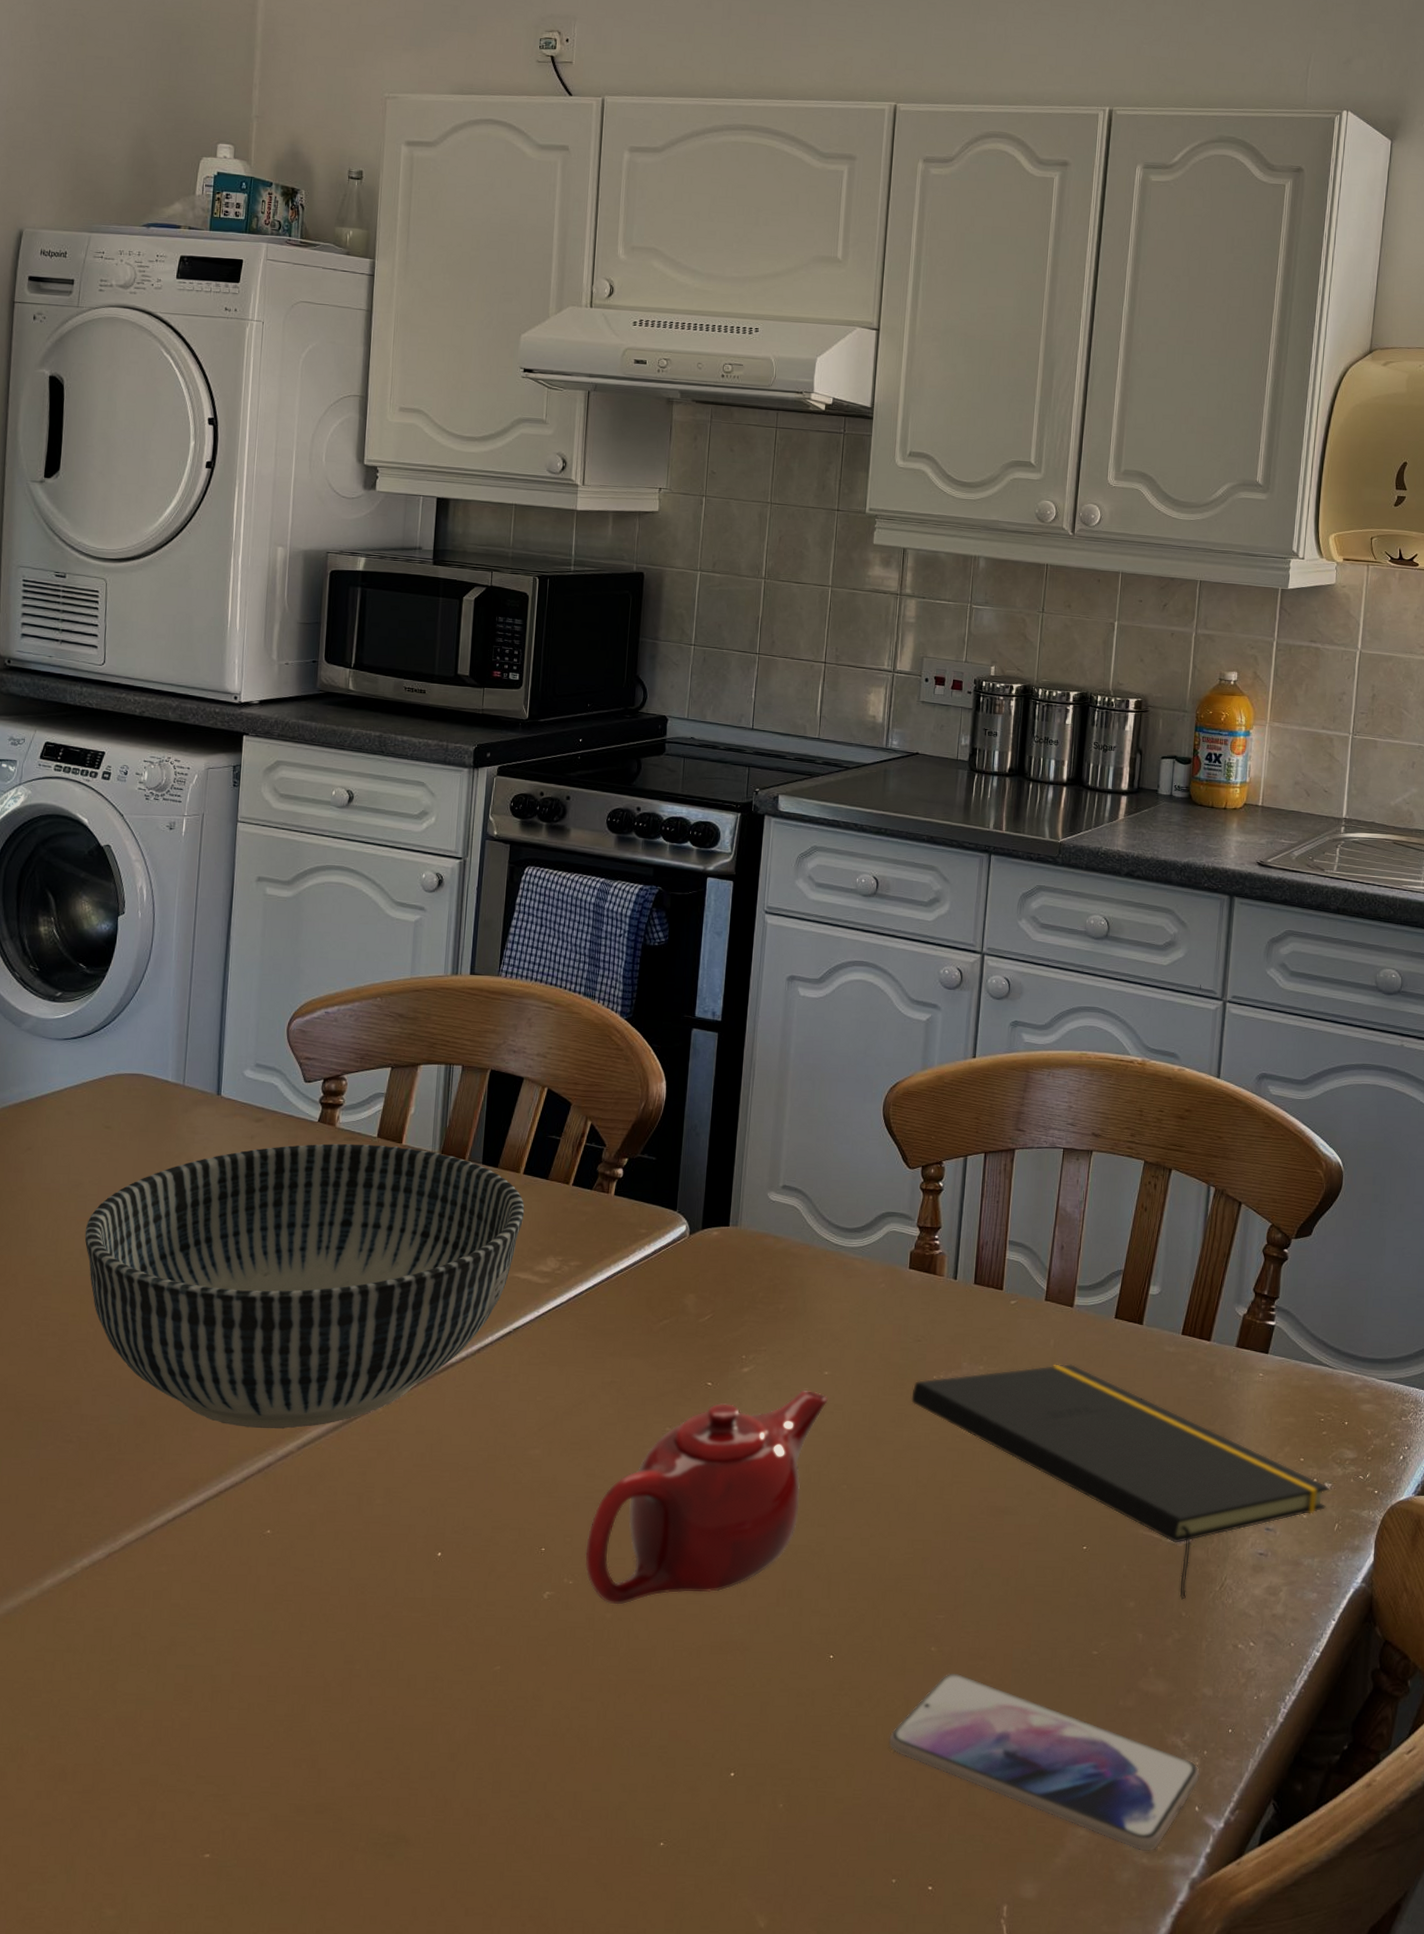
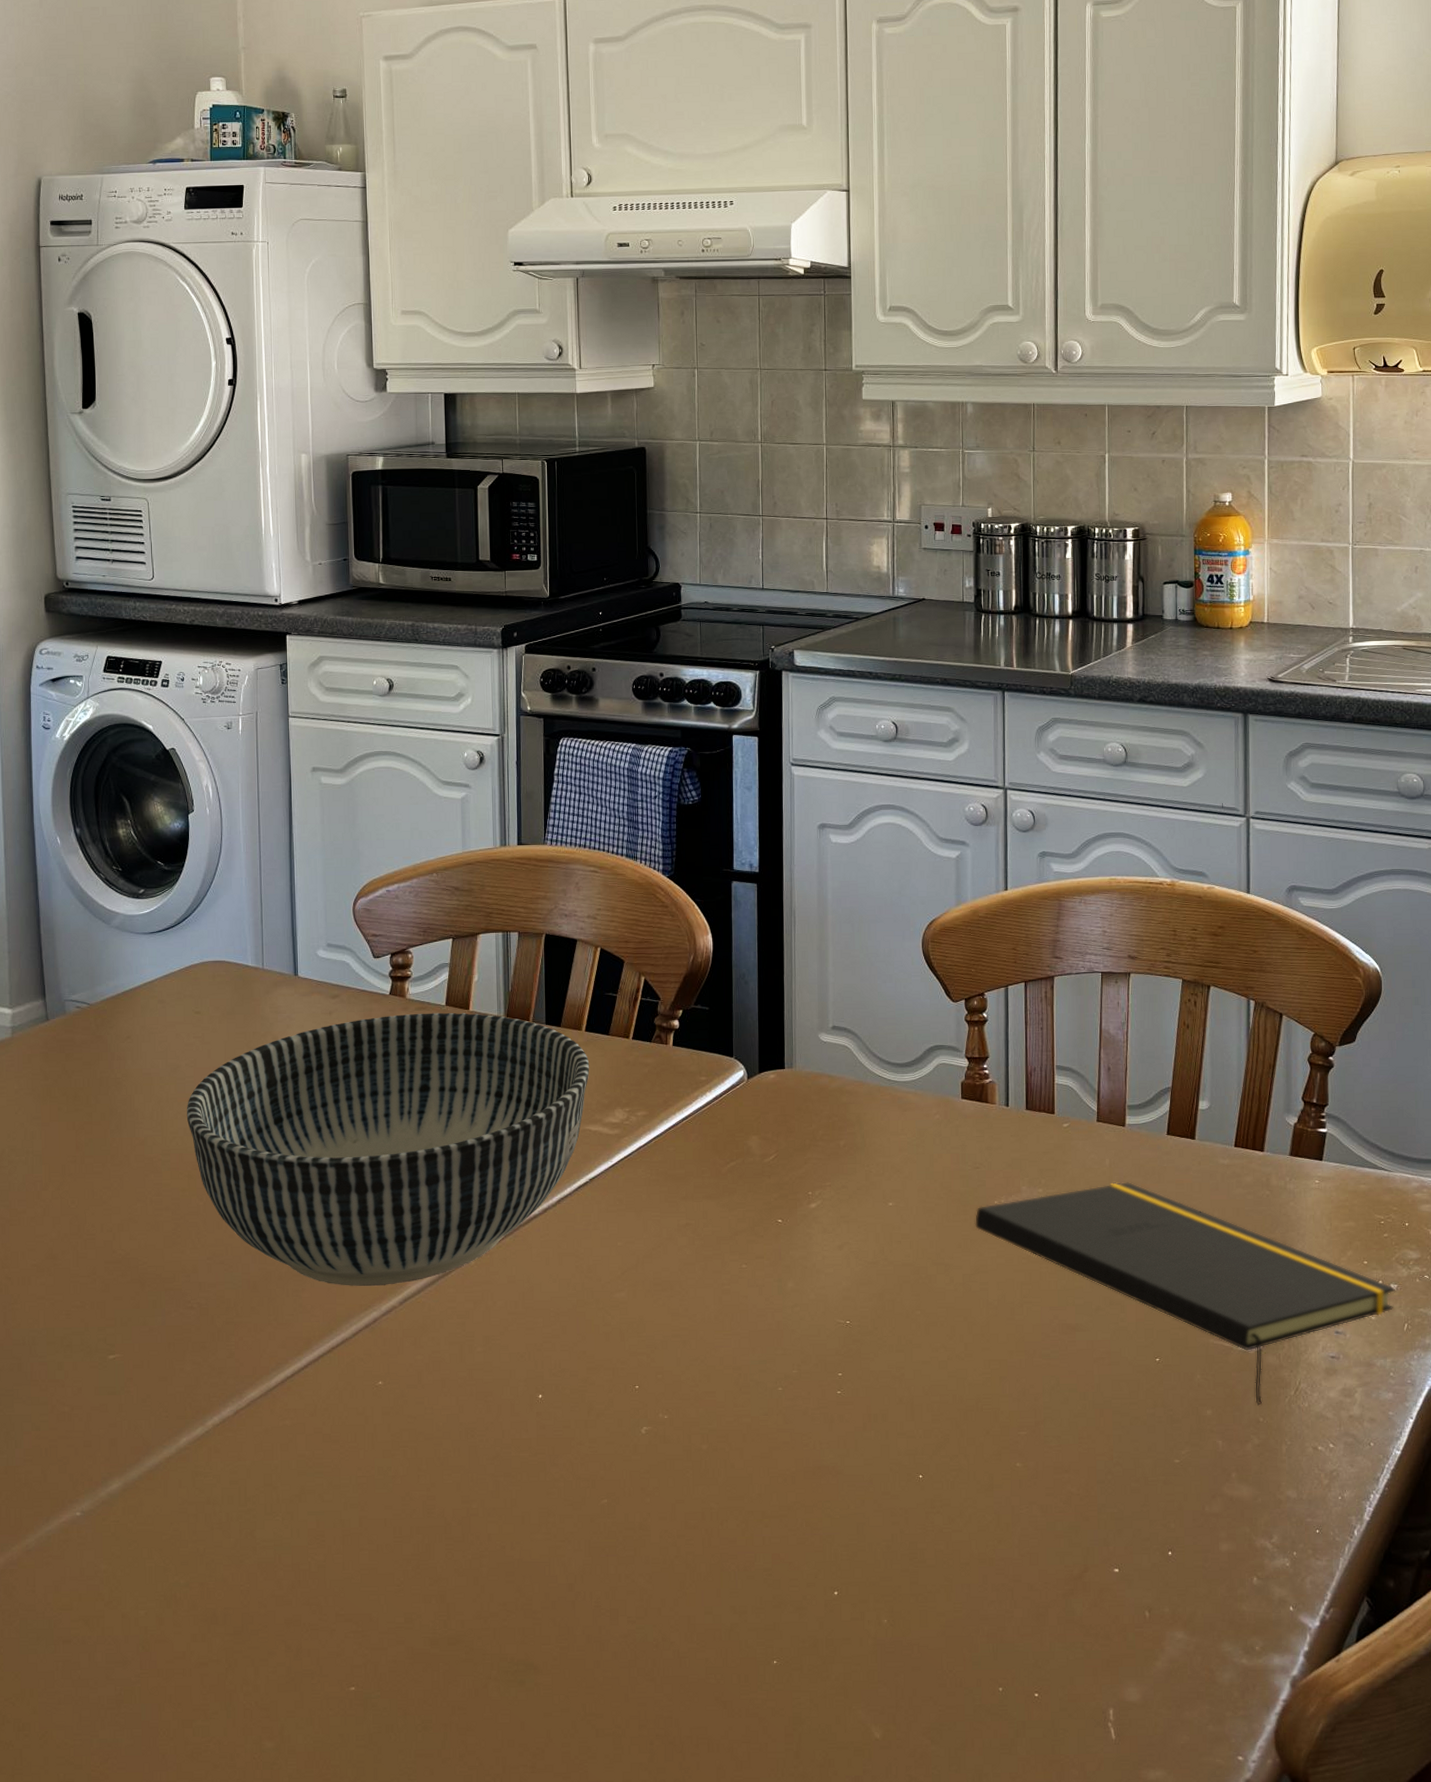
teapot: present [585,1390,829,1605] -> none [677,1222,896,1436]
smartphone: present [888,1673,1201,1851] -> none [983,1487,1292,1652]

